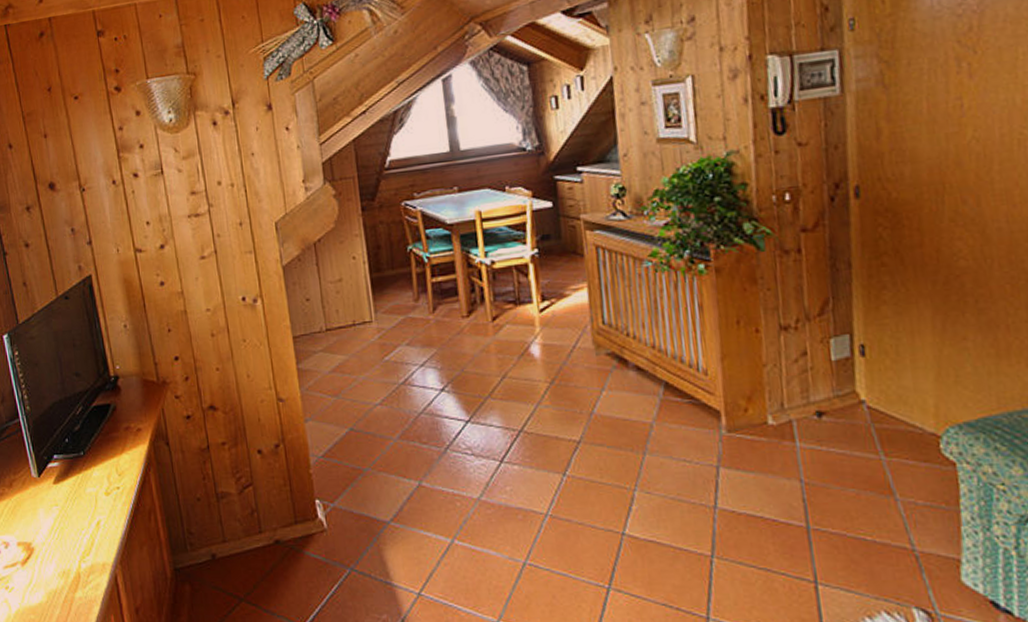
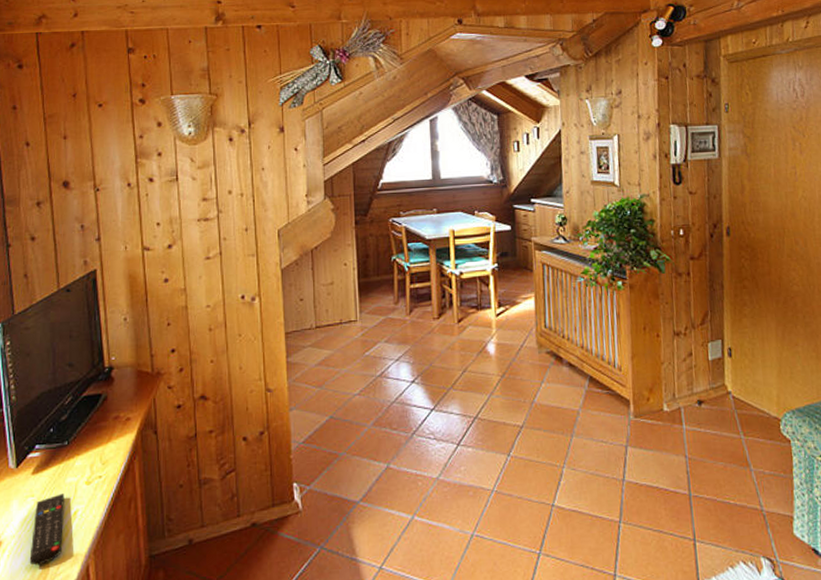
remote control: none [60,503,91,573] -> present [29,493,65,566]

